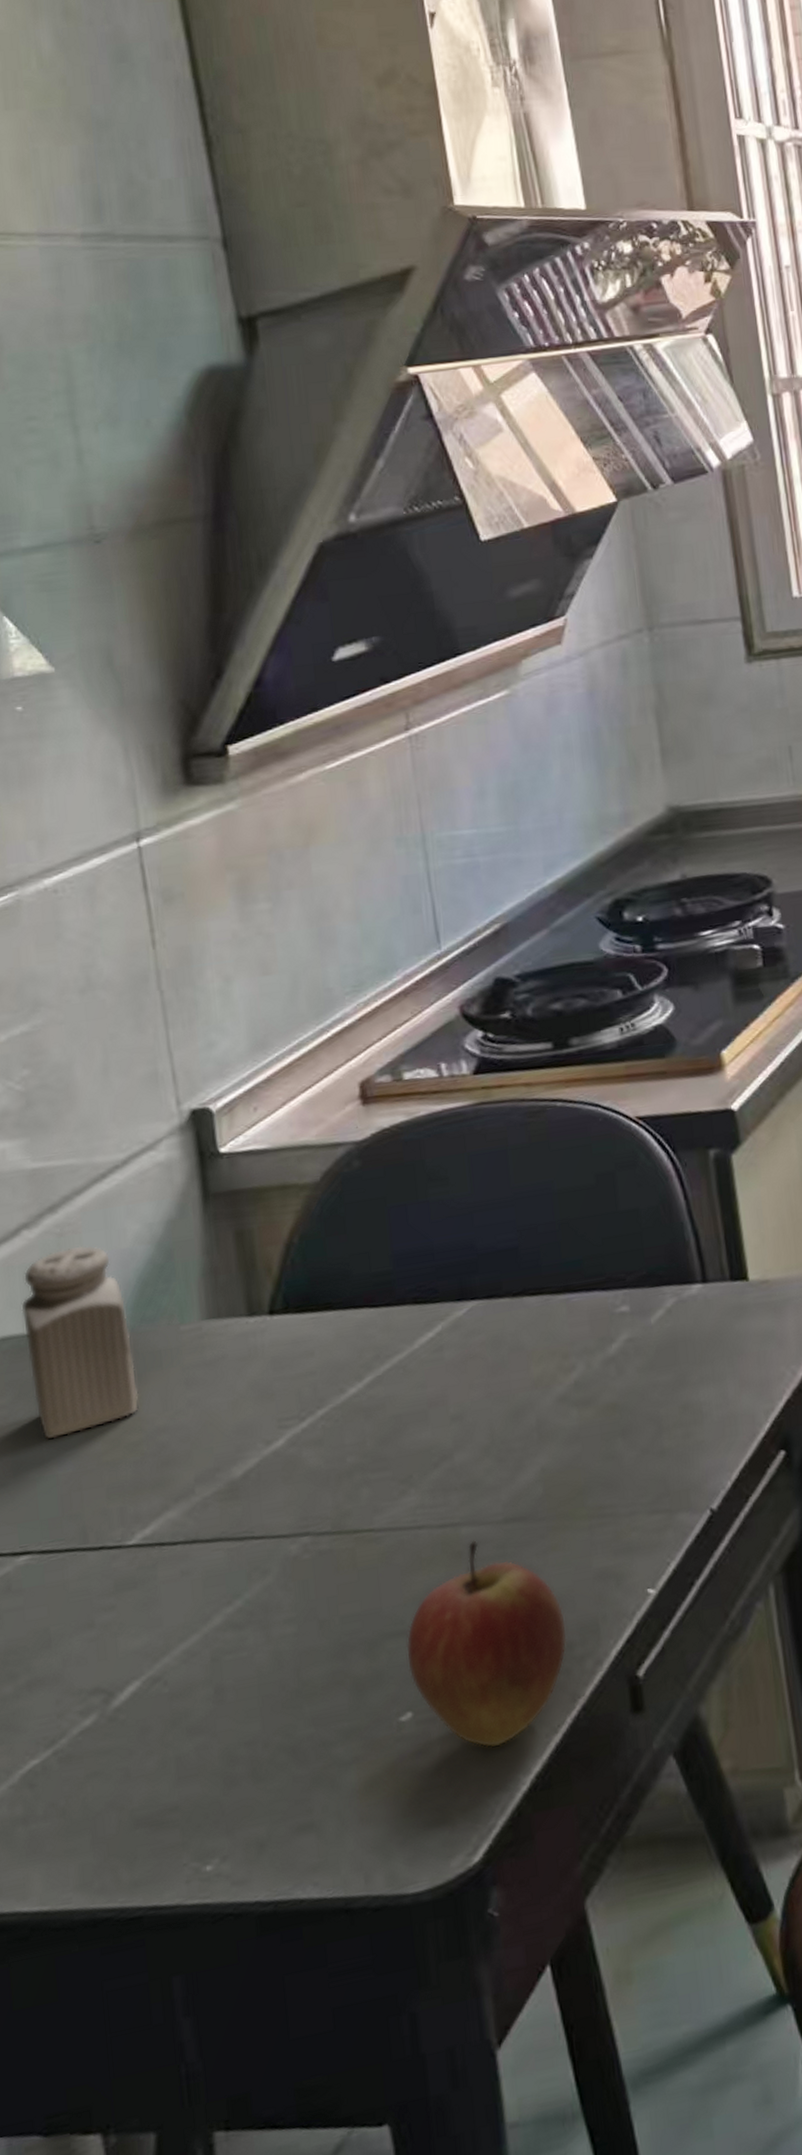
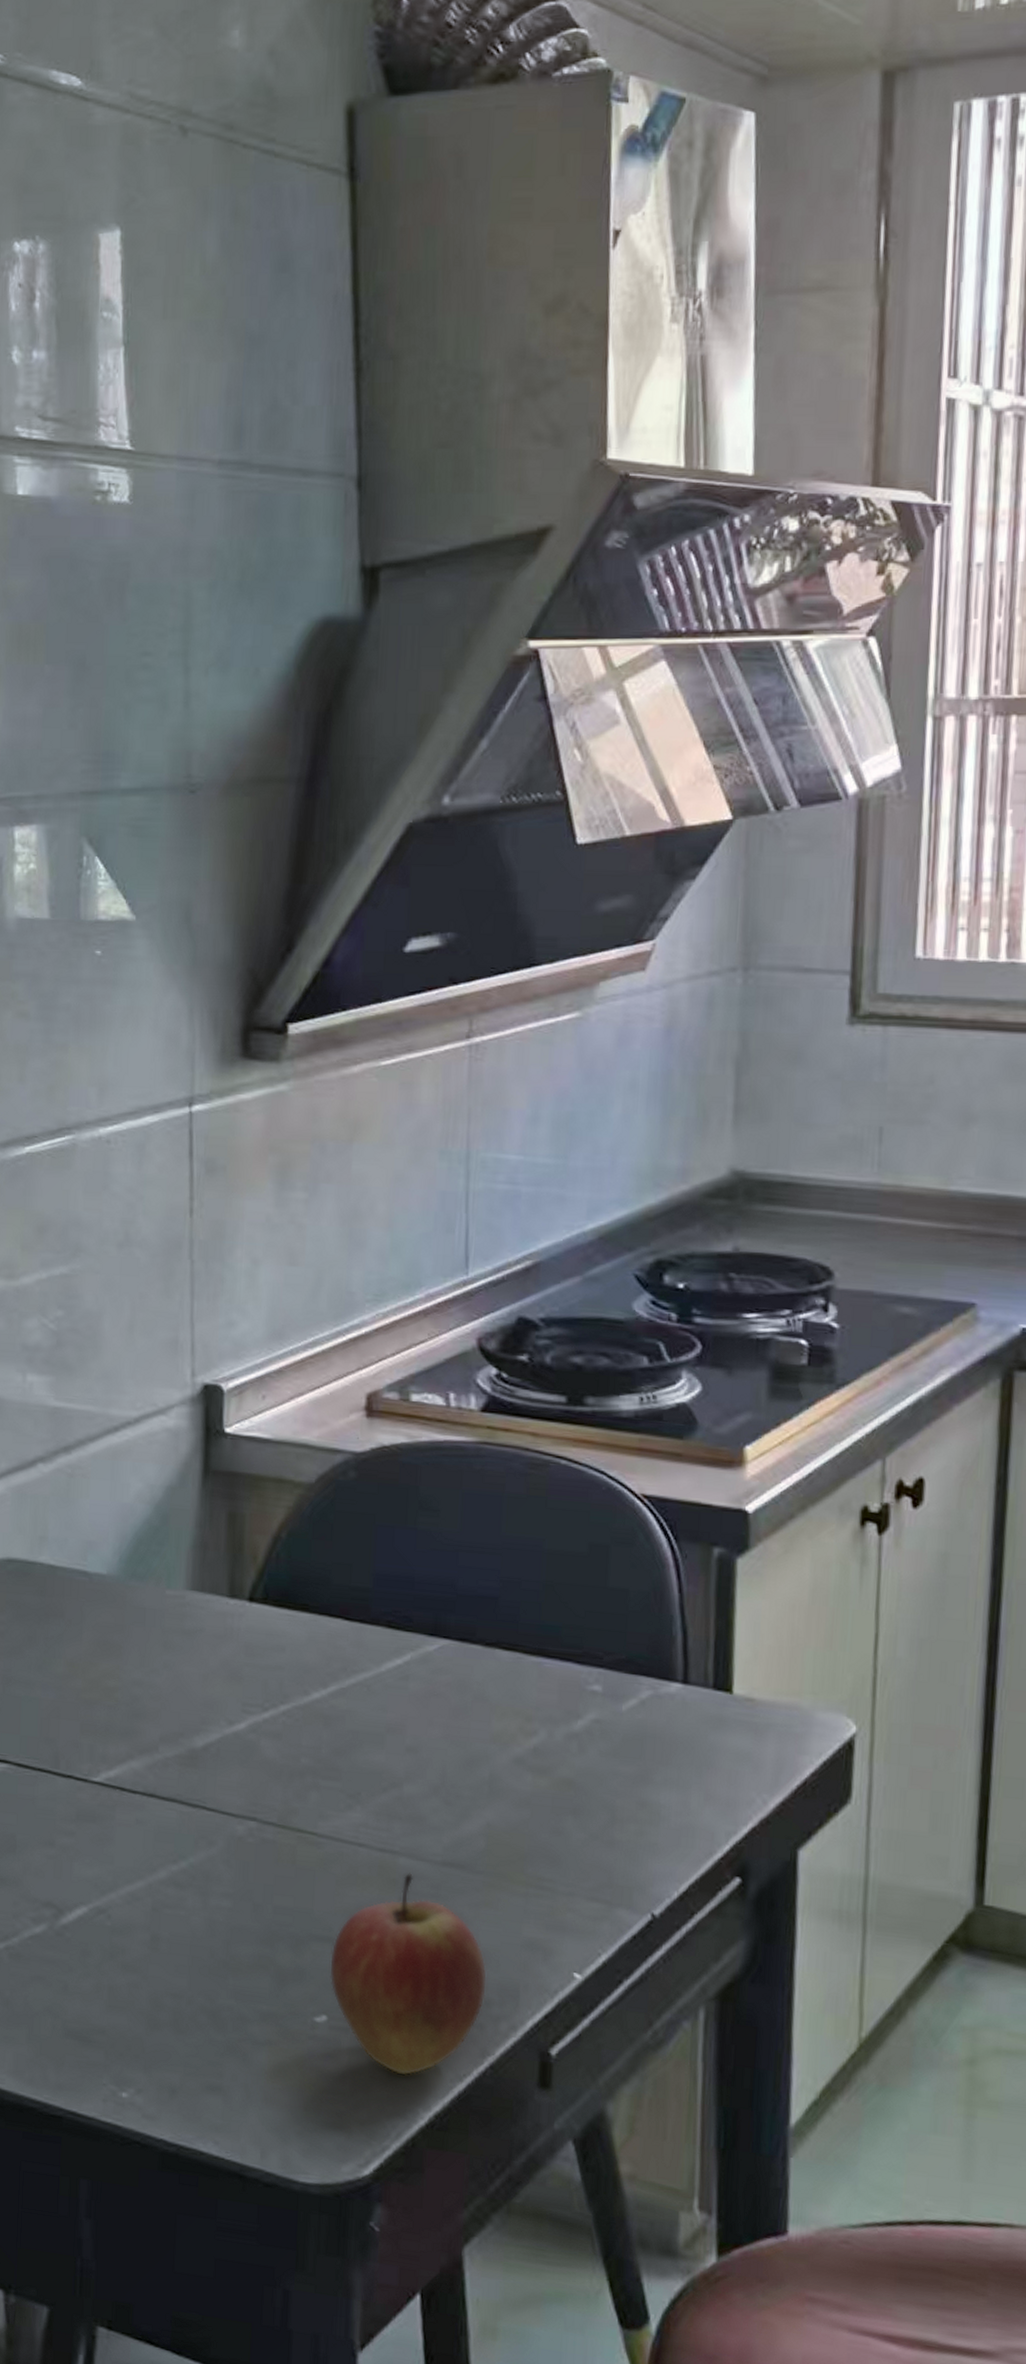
salt shaker: present [21,1245,139,1440] -> none [28,1489,121,1665]

